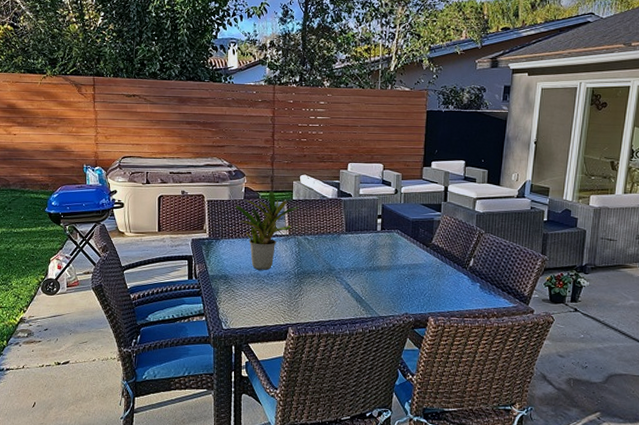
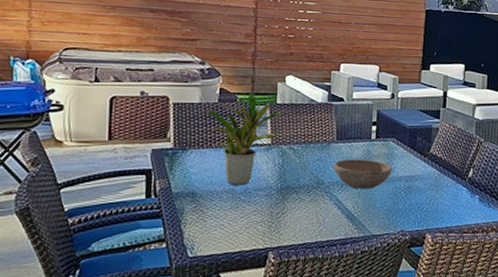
bowl: none [343,248,396,276] -> present [333,159,392,189]

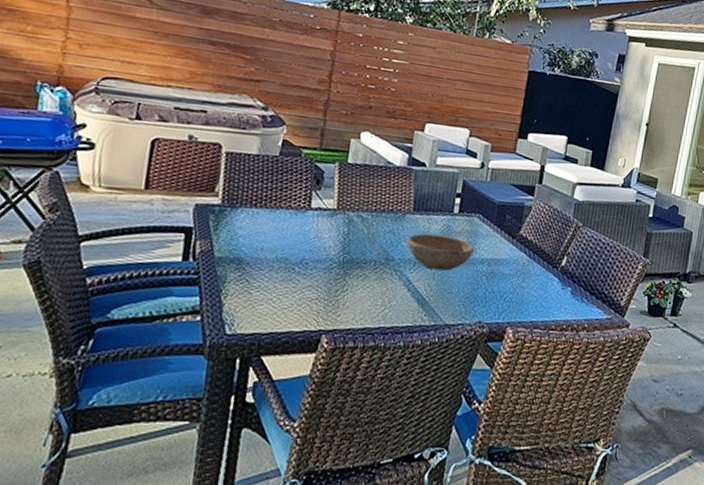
potted plant: present [207,93,285,185] -> none [265,148,357,255]

